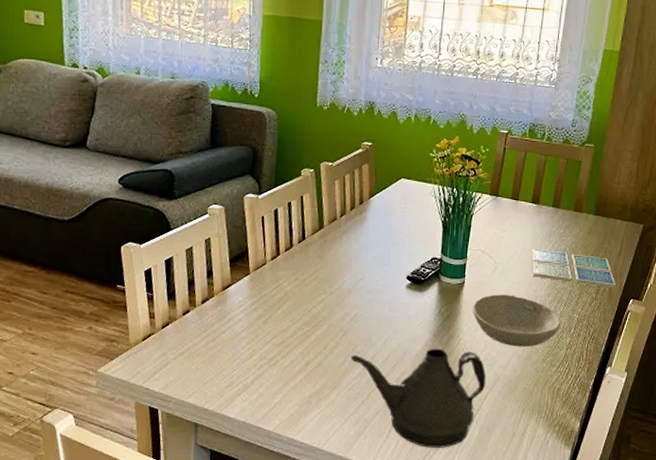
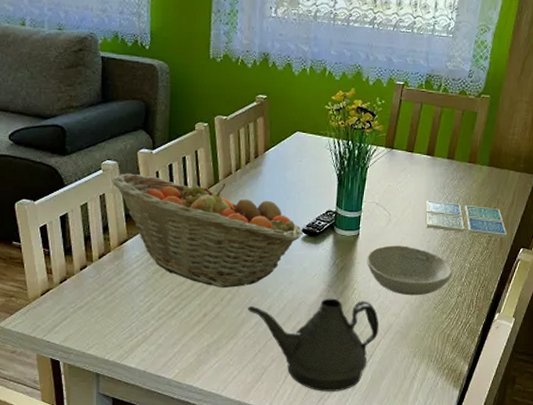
fruit basket: none [217,218,408,335] -> present [111,173,304,288]

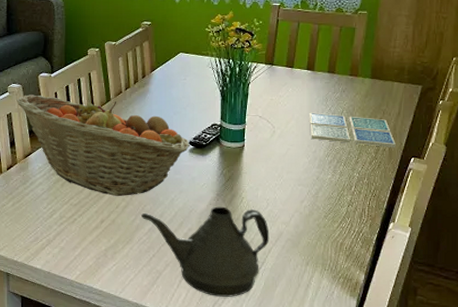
bowl: present [366,245,452,296] -> none [253,156,341,205]

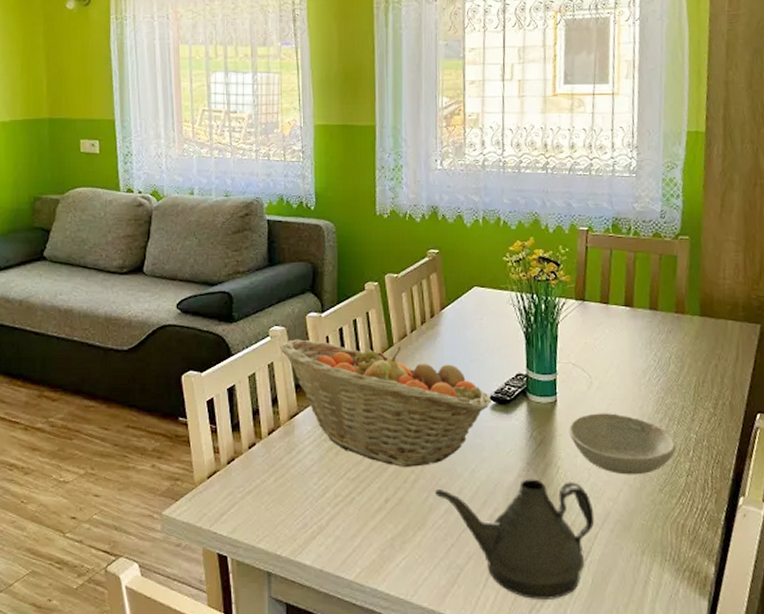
bowl: none [253,156,341,205] -> present [568,413,676,475]
drink coaster: present [309,112,396,148] -> none [631,358,737,402]

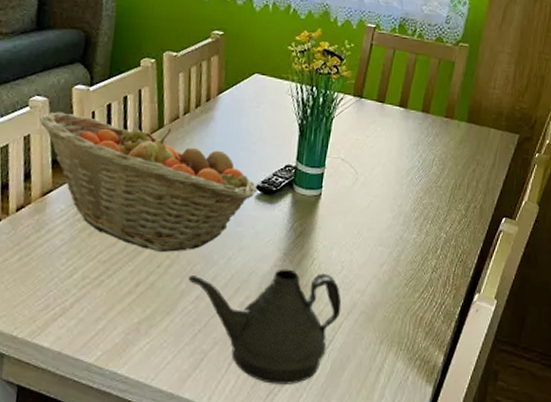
bowl: present [568,413,676,475] -> none [328,208,426,270]

